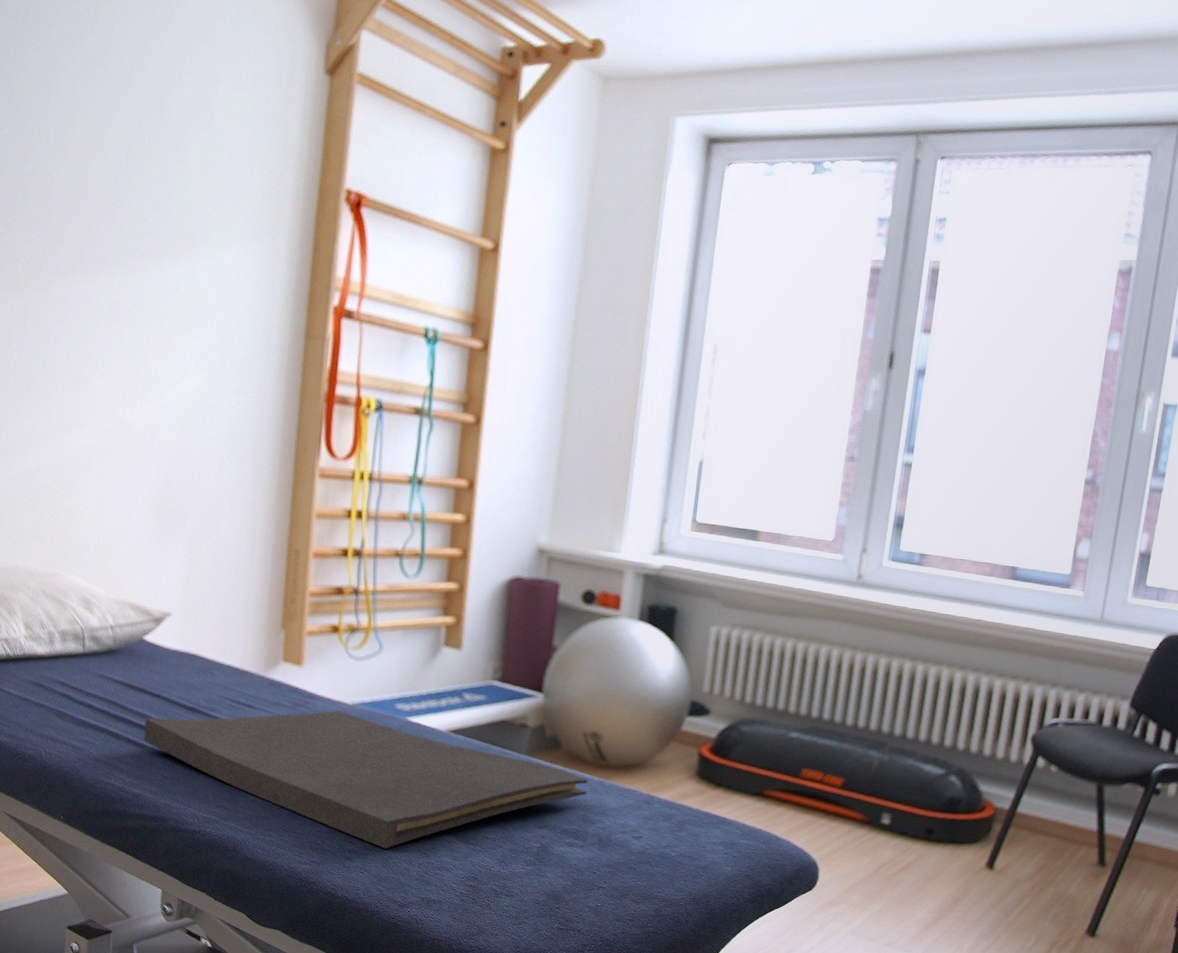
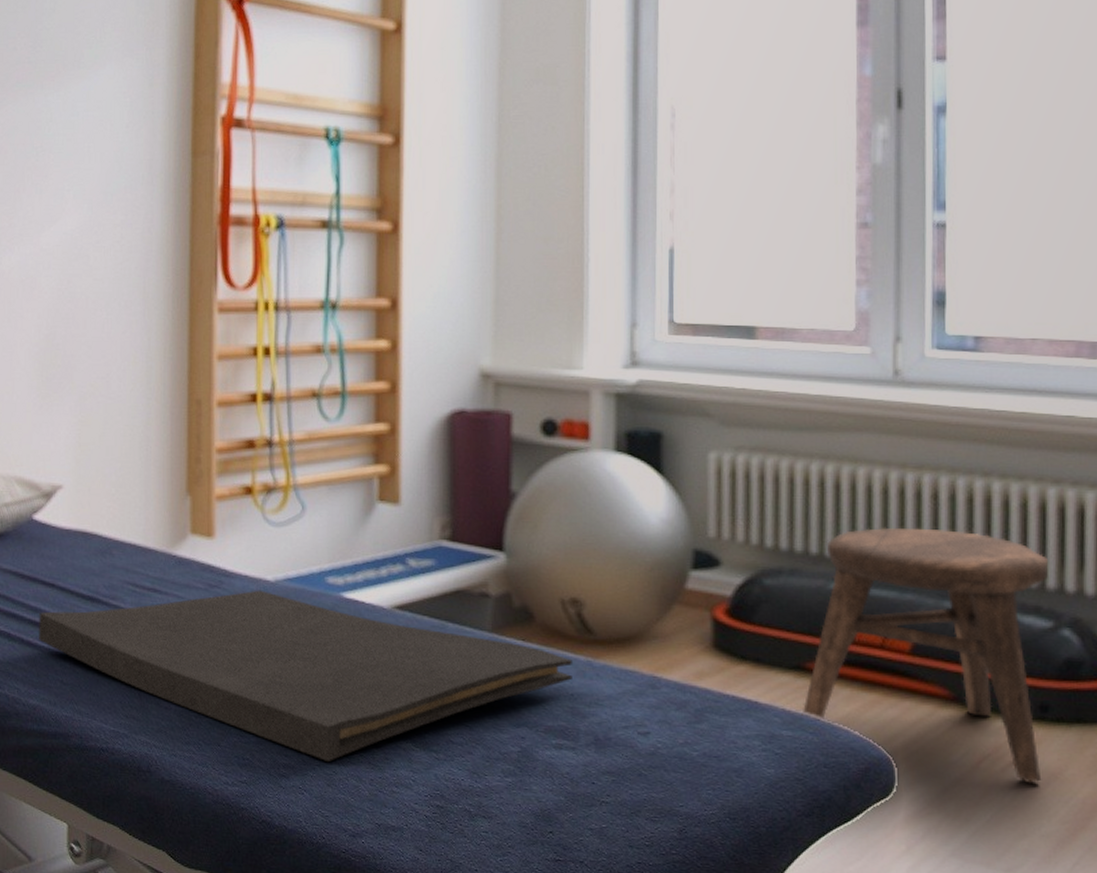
stool: none [756,693,948,884] -> present [801,527,1048,783]

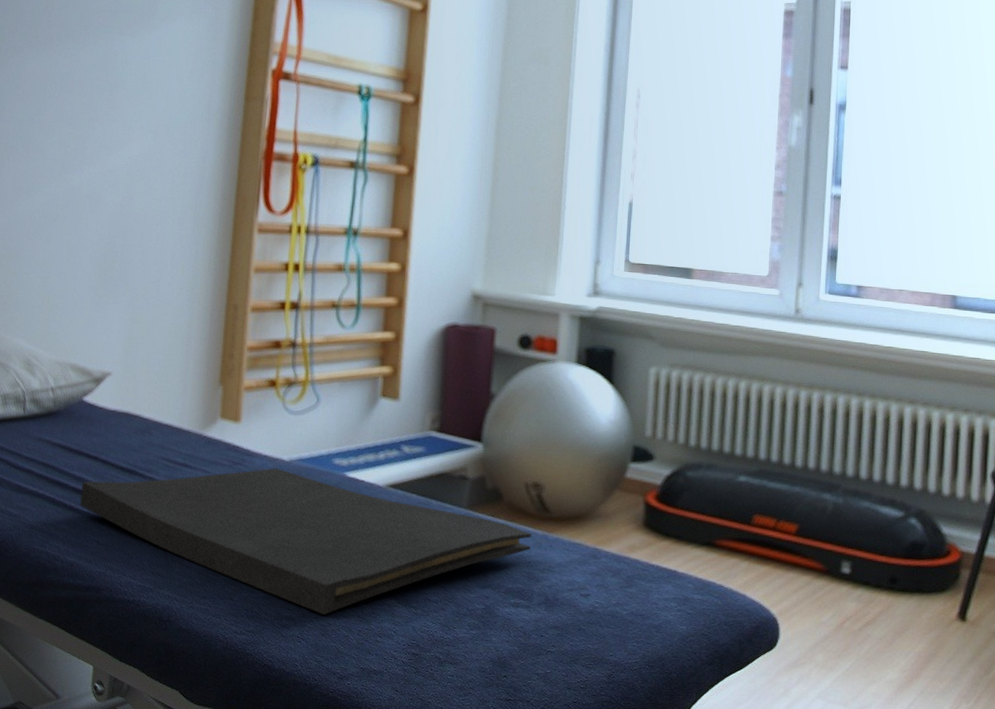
stool: present [801,527,1048,783] -> none [710,433,902,640]

